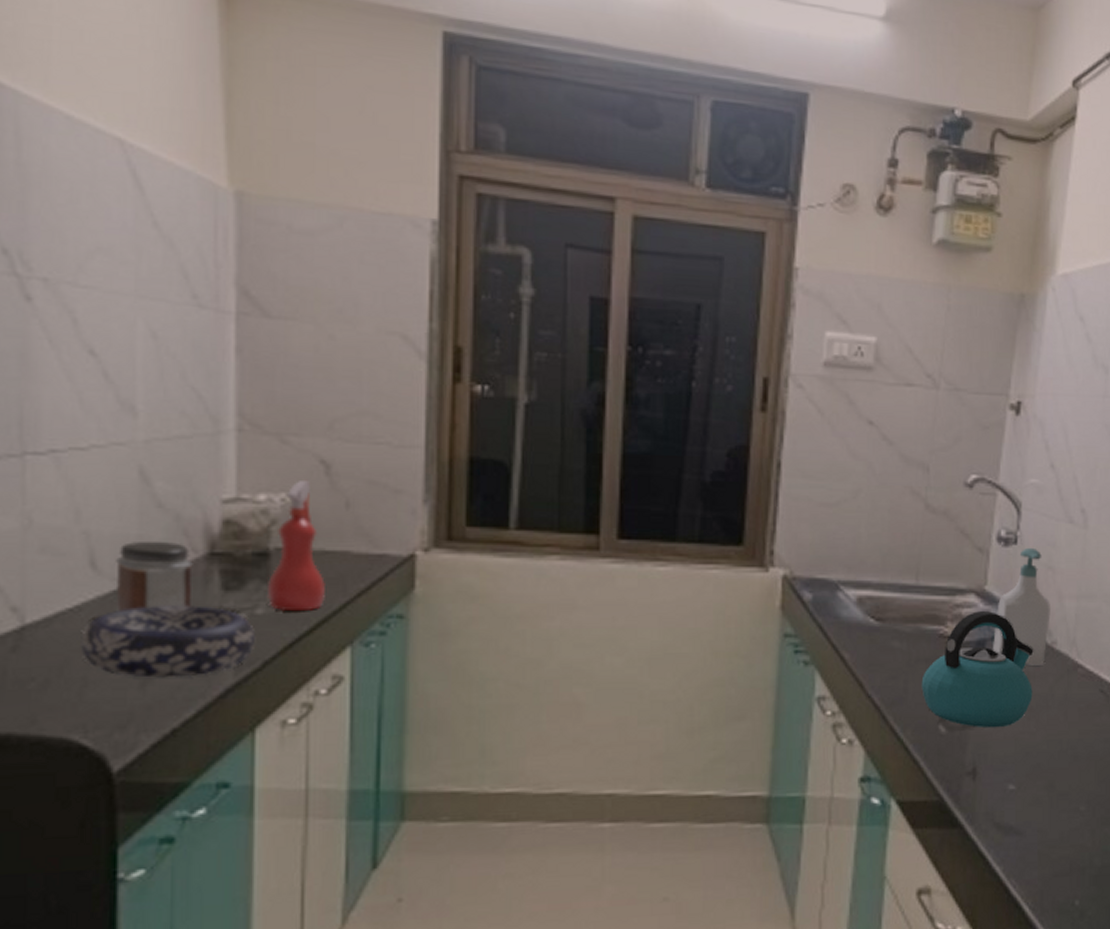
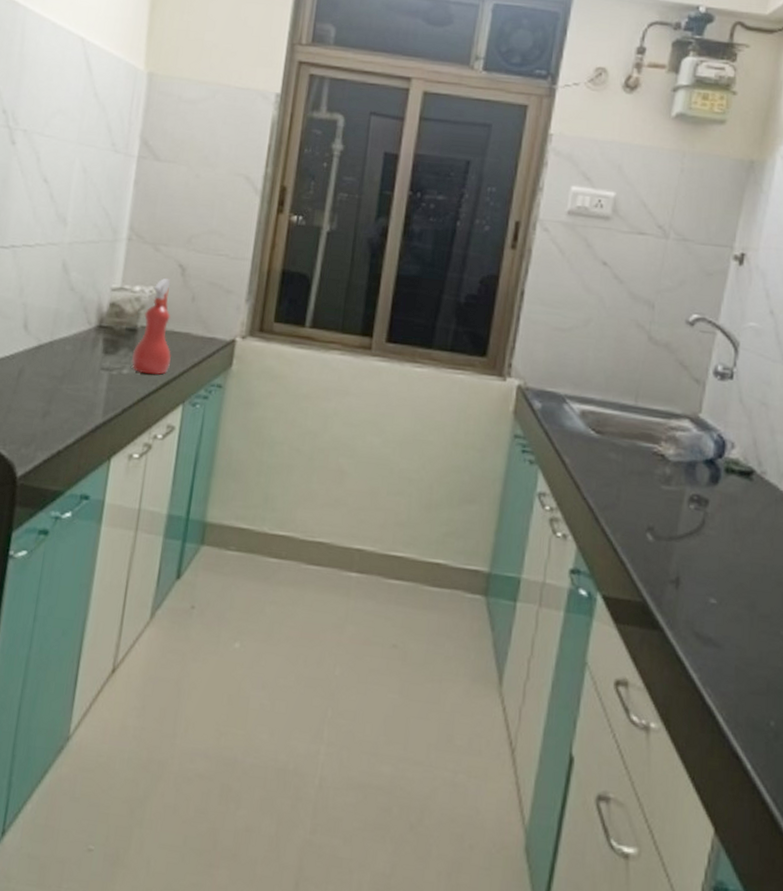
decorative bowl: present [79,606,256,678] -> none [9,359,121,414]
jar: present [116,540,193,613] -> none [35,313,87,364]
kettle: present [921,611,1034,728] -> none [633,435,743,544]
soap bottle: present [993,547,1051,666] -> none [703,383,762,492]

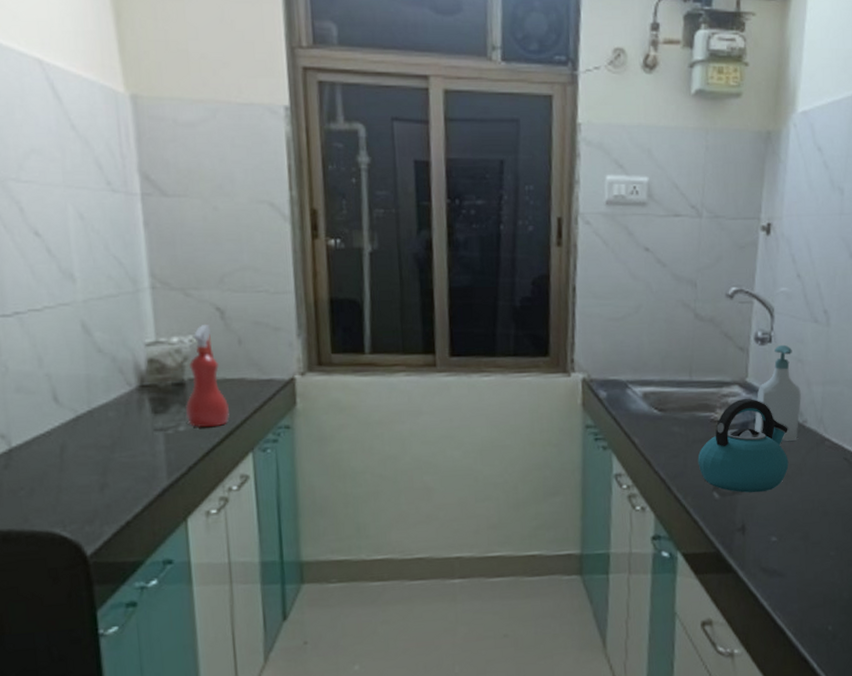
kettle: none [633,435,743,544] -> present [698,399,789,493]
soap bottle: none [703,383,762,492] -> present [754,344,801,441]

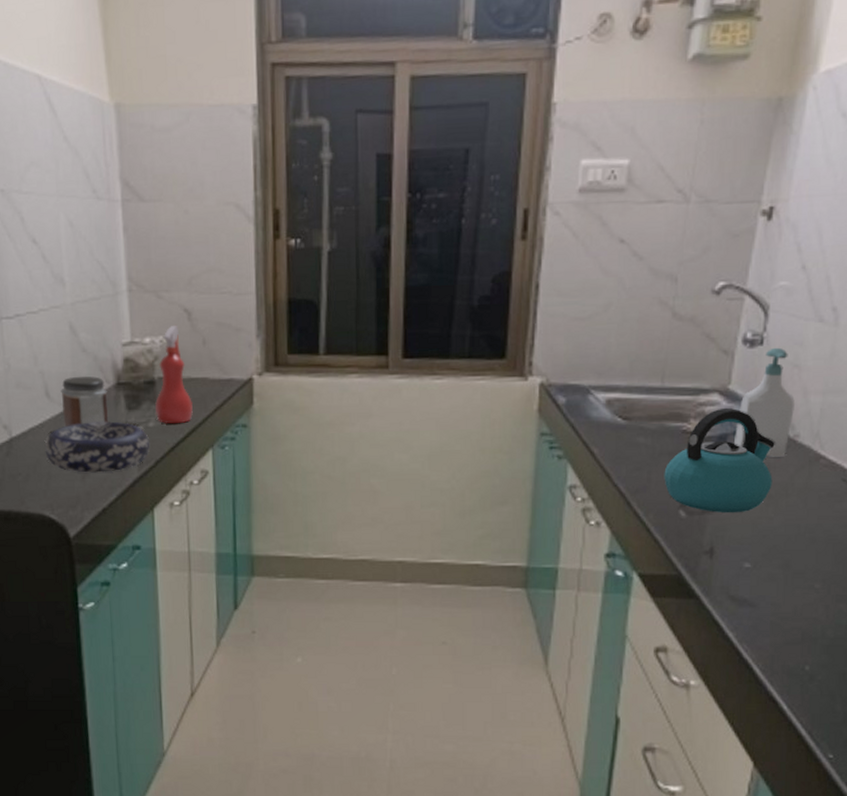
decorative bowl: none [52,427,182,484] -> present [43,421,151,473]
jar: none [72,378,132,435] -> present [60,376,109,428]

